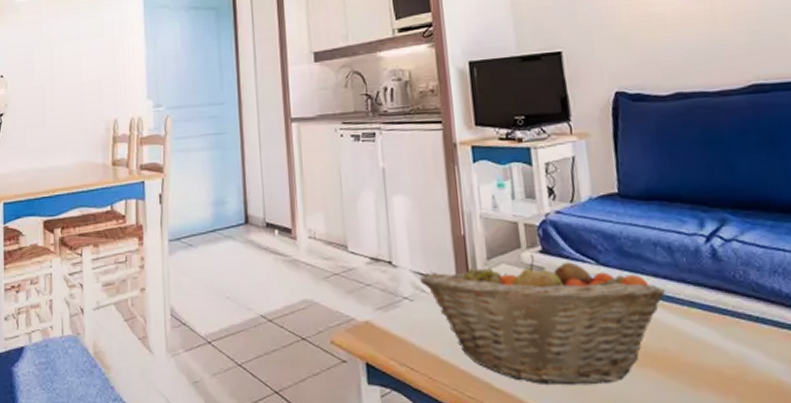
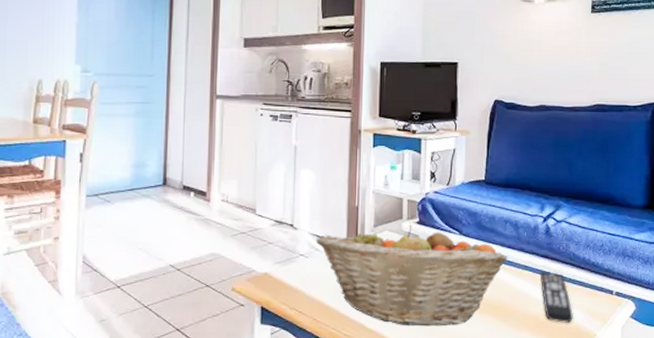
remote control: none [712,308,772,379] -> present [539,272,573,323]

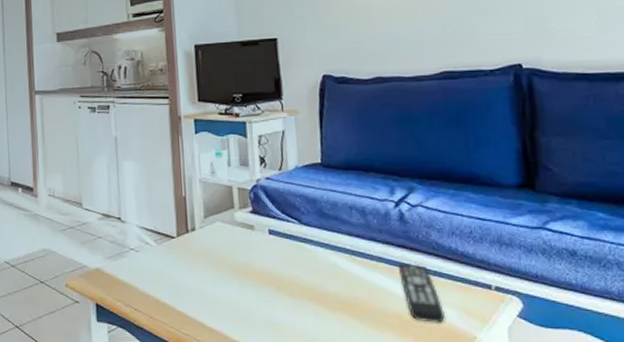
fruit basket: present [316,224,508,327] -> none [145,214,358,326]

